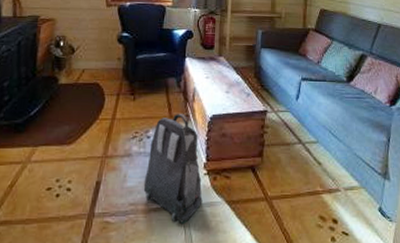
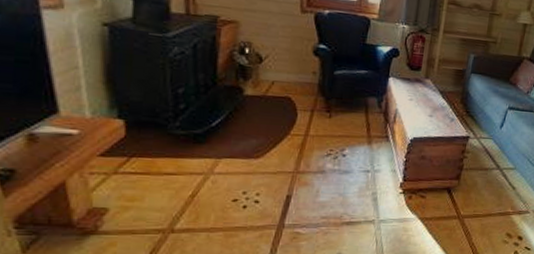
backpack: present [143,114,203,223] -> none [336,134,397,236]

